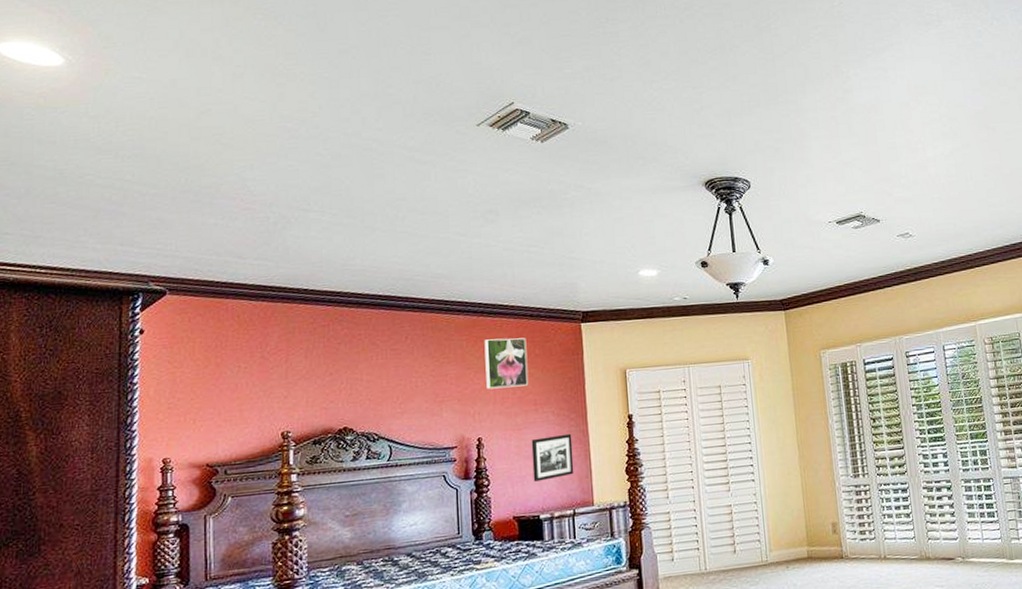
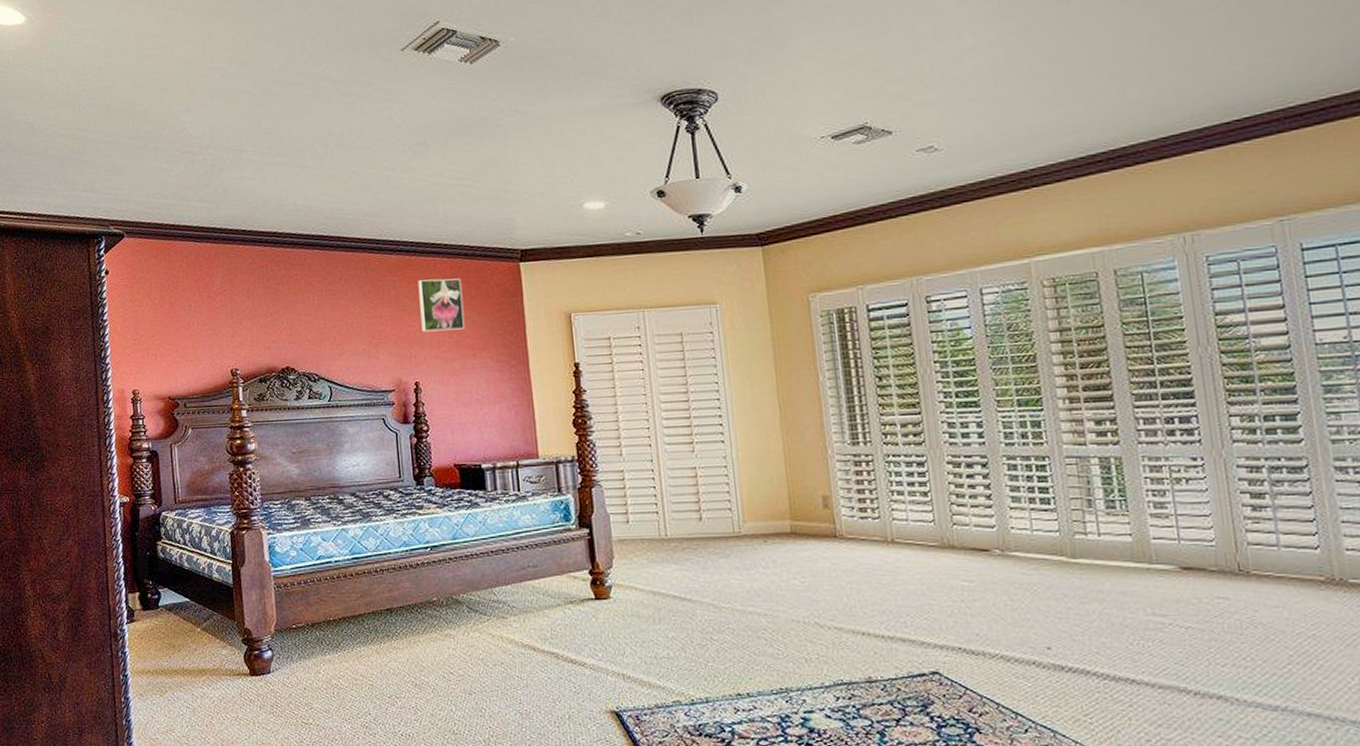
picture frame: present [531,433,574,482] -> none [470,381,517,430]

